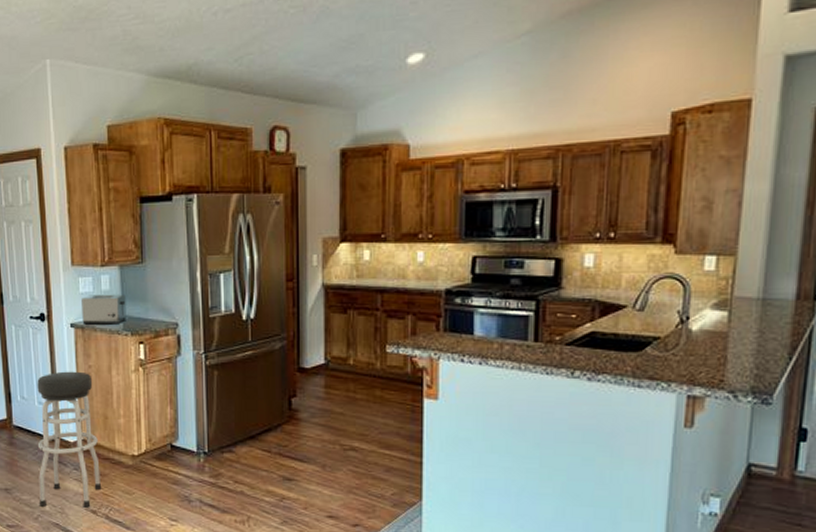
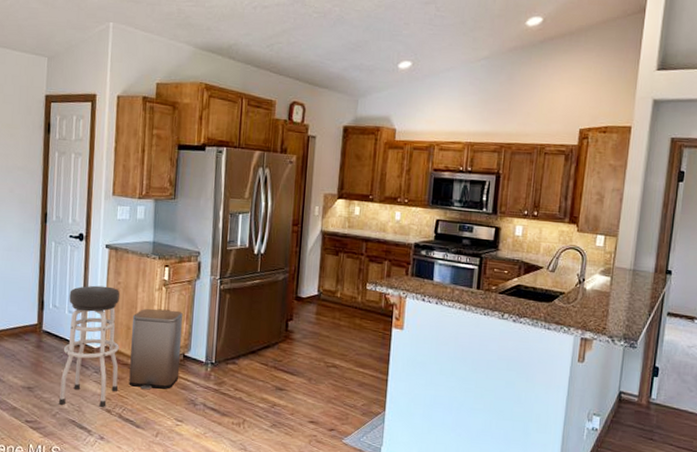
toaster: present [81,294,126,326] -> none [117,221,157,250]
pedal bin: none [109,393,168,487] -> present [129,308,183,390]

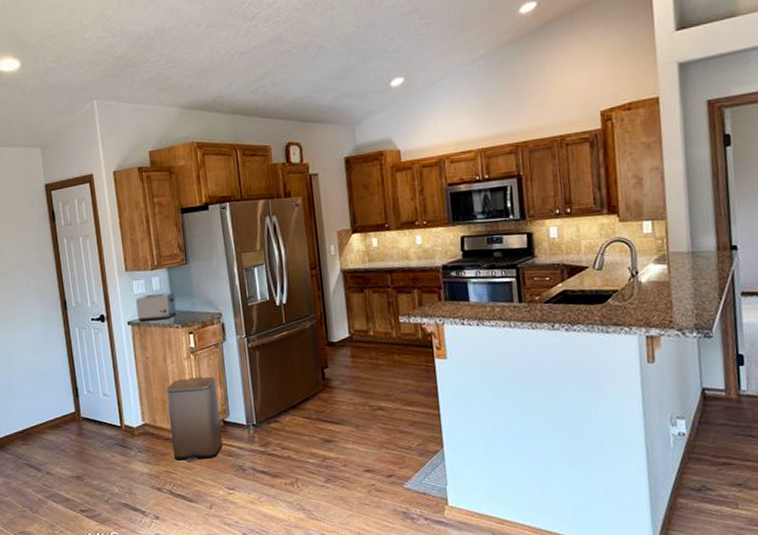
bar stool: present [58,285,120,407] -> none [100,363,165,489]
toaster: none [117,221,157,250] -> present [136,292,176,322]

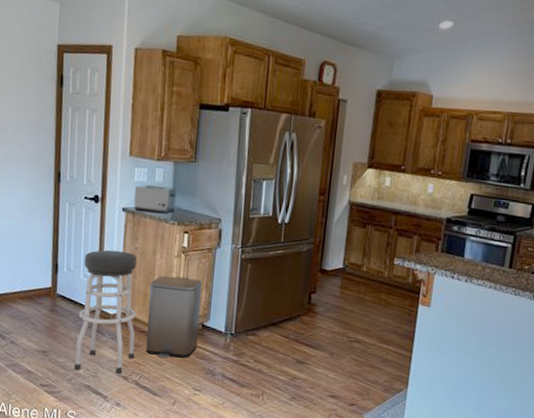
bar stool: none [100,363,165,489] -> present [73,249,138,374]

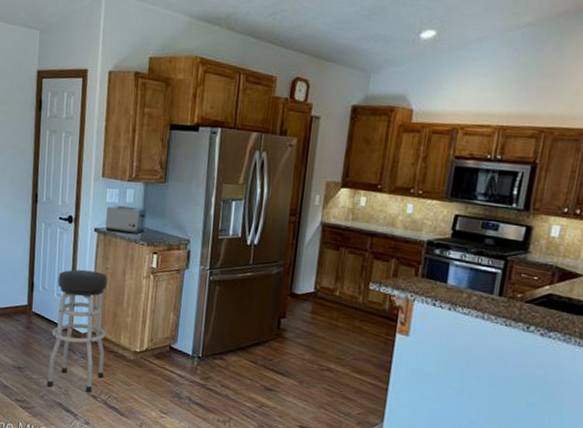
pedal bin: present [146,275,202,359] -> none [114,296,170,380]

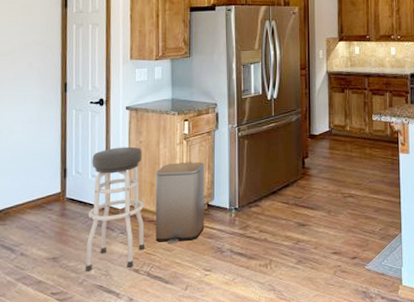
toaster: present [105,205,147,235] -> none [137,82,175,107]
pedal bin: none [114,296,170,380] -> present [155,162,205,244]

